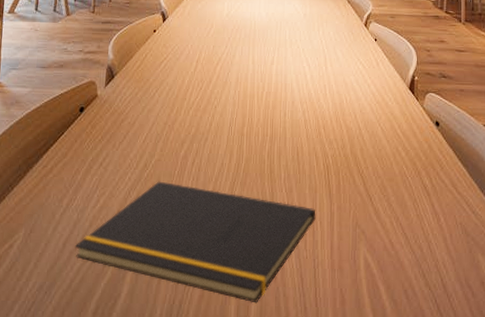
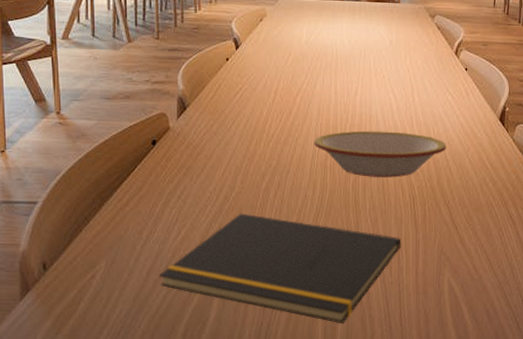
bowl: none [232,99,359,146] -> present [314,130,447,178]

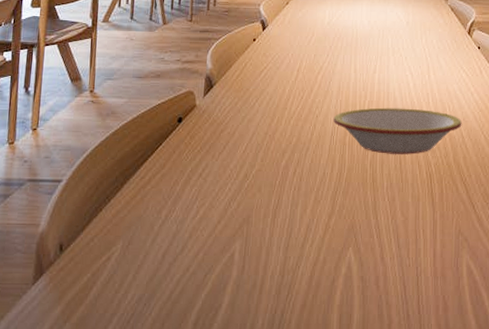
notepad: present [158,213,401,324] -> none [174,191,419,312]

